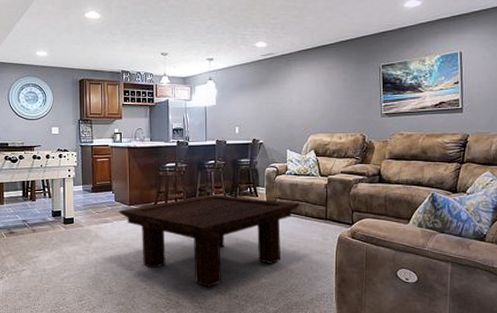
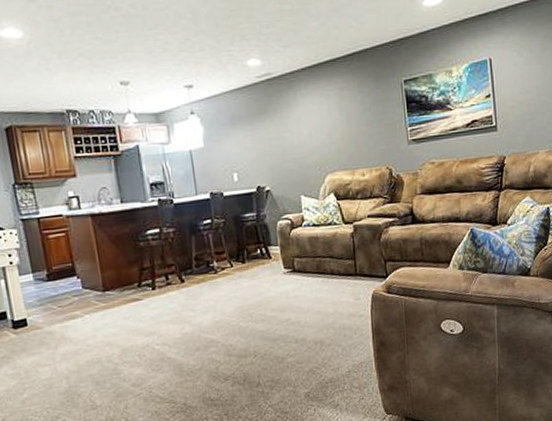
coffee table: present [118,194,300,287] -> none [89,260,323,379]

